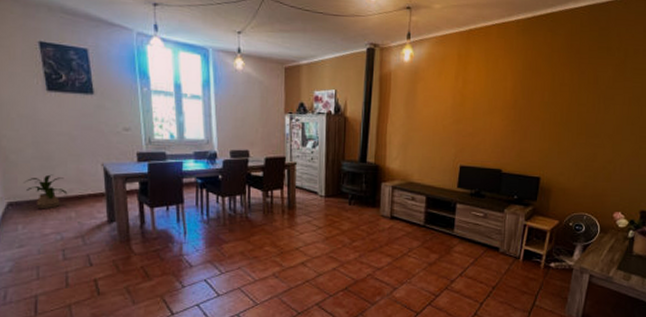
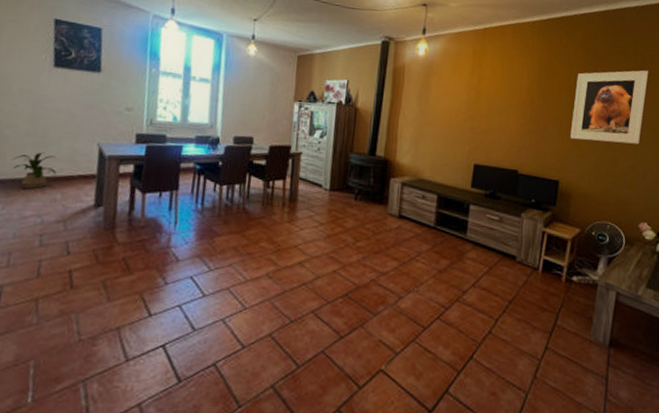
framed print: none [552,65,631,139] -> present [570,70,649,144]

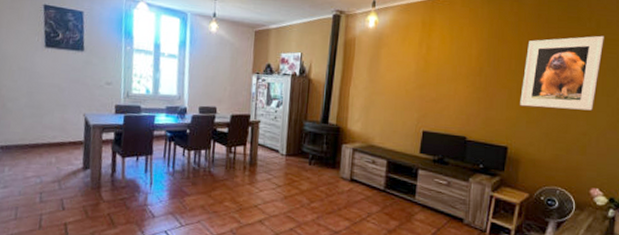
house plant: present [12,152,57,189] -> none [15,122,51,154]

